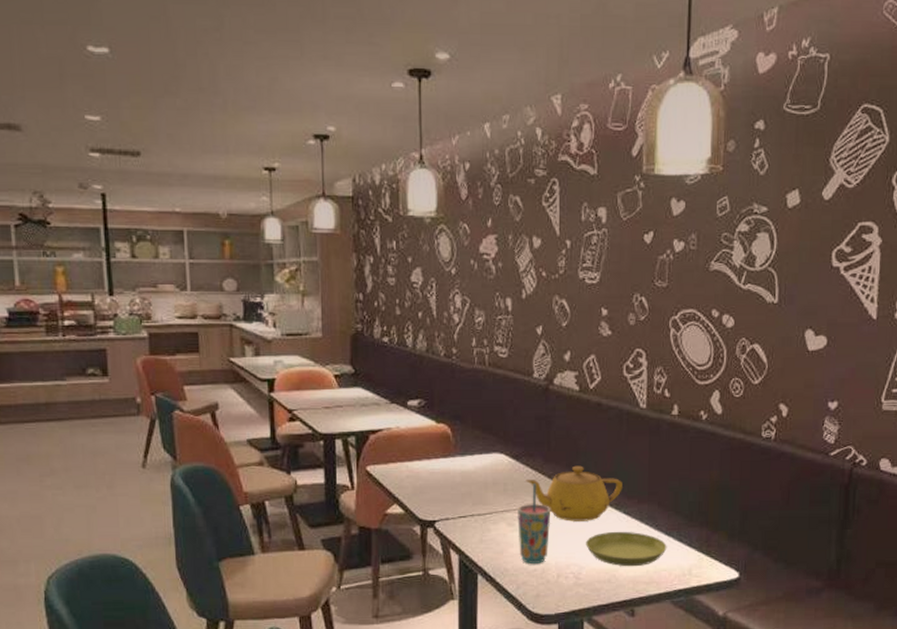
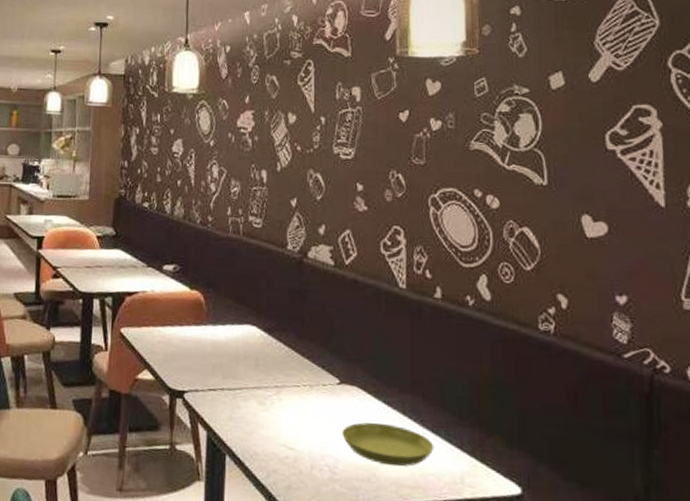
cup: present [518,482,551,565] -> none [269,359,305,451]
teapot: present [525,465,622,521] -> none [278,345,382,408]

